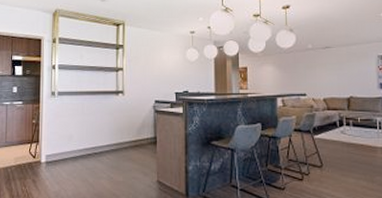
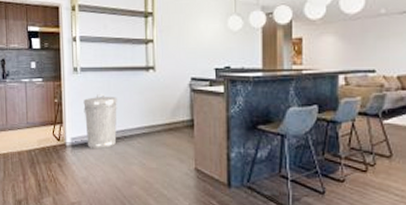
trash can: none [59,115,89,165] -> present [83,94,117,150]

